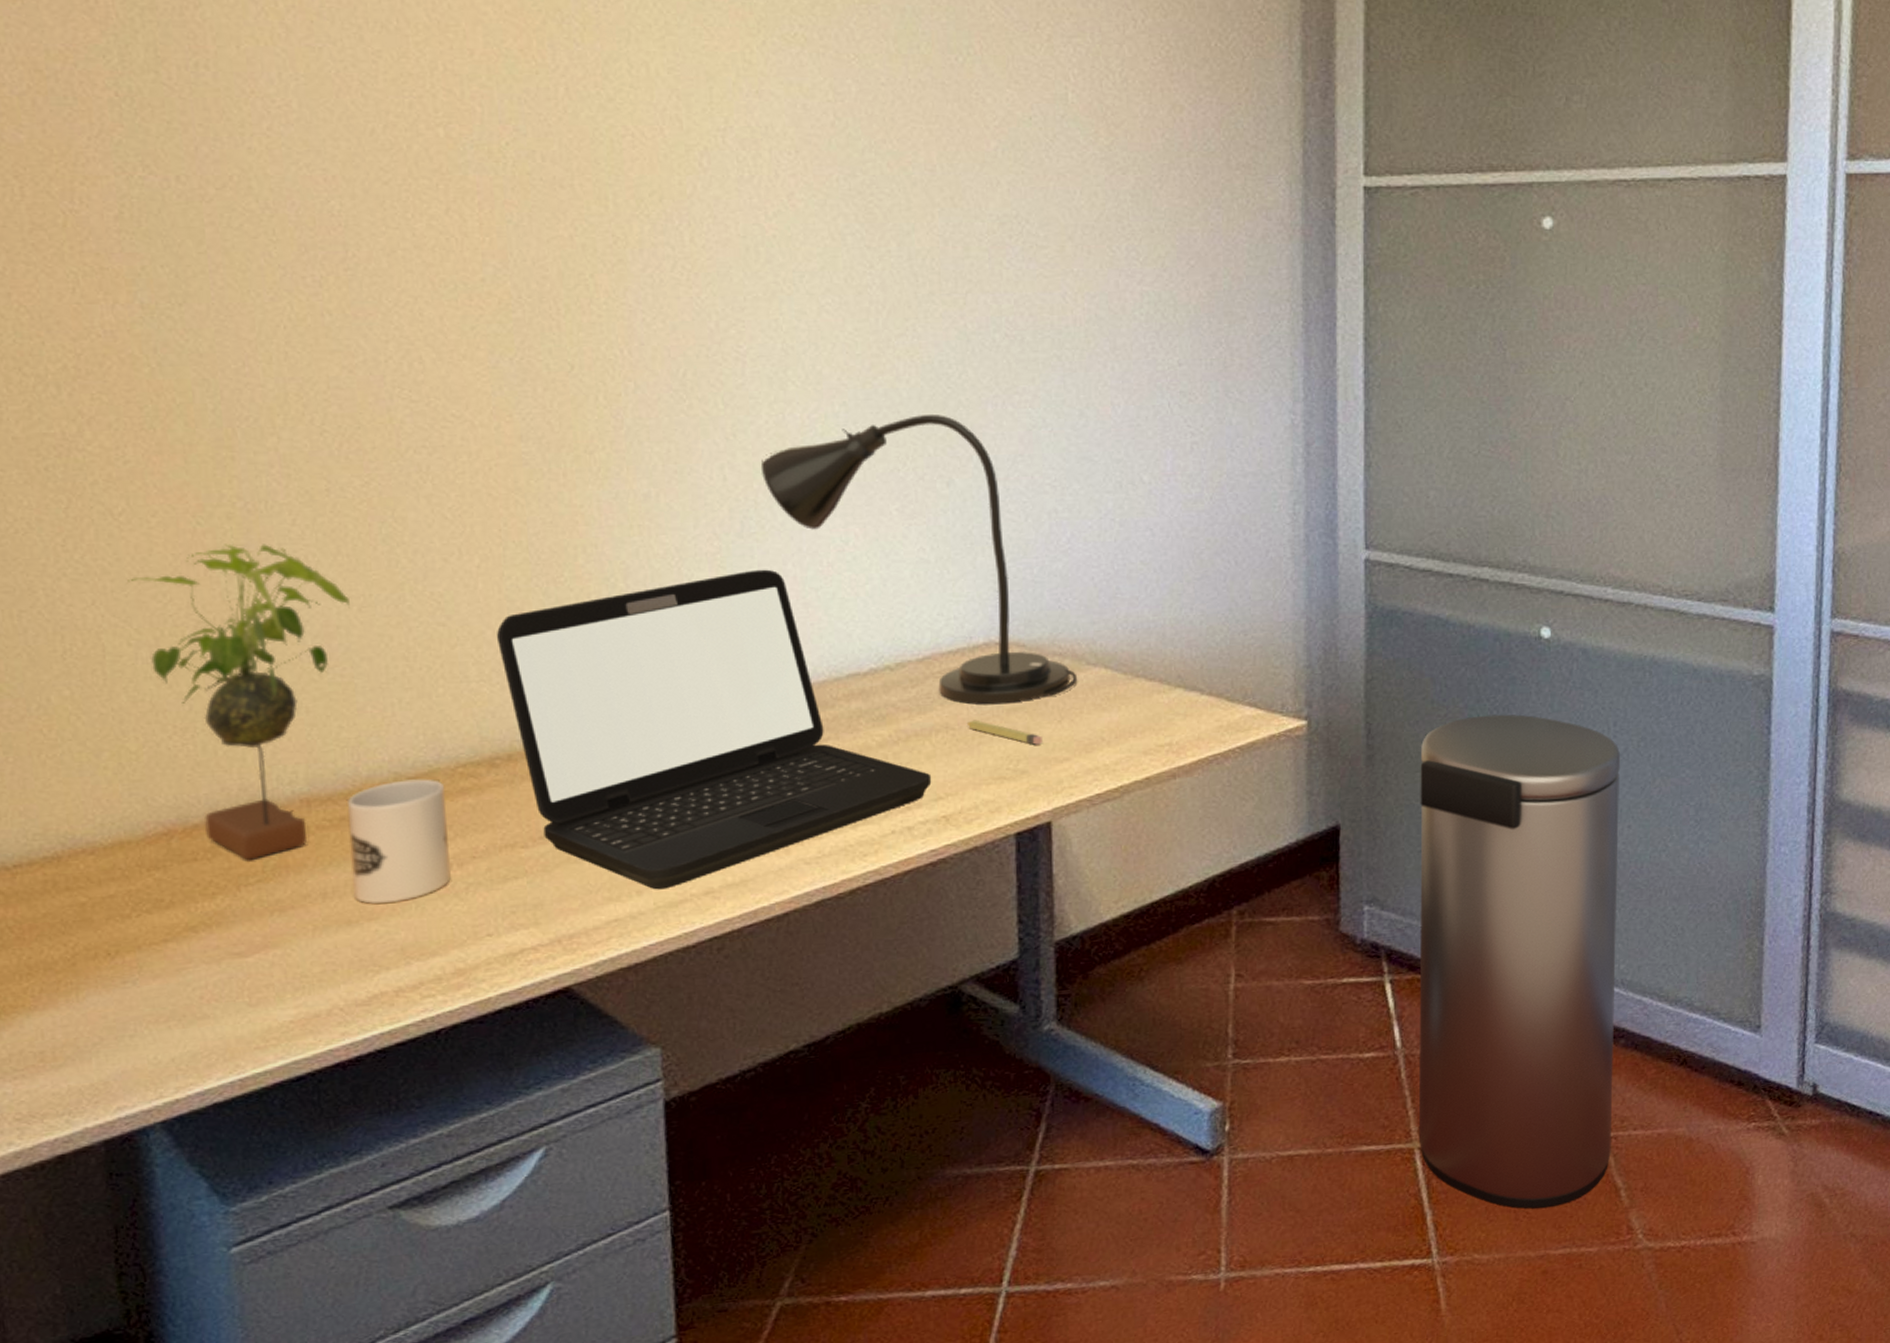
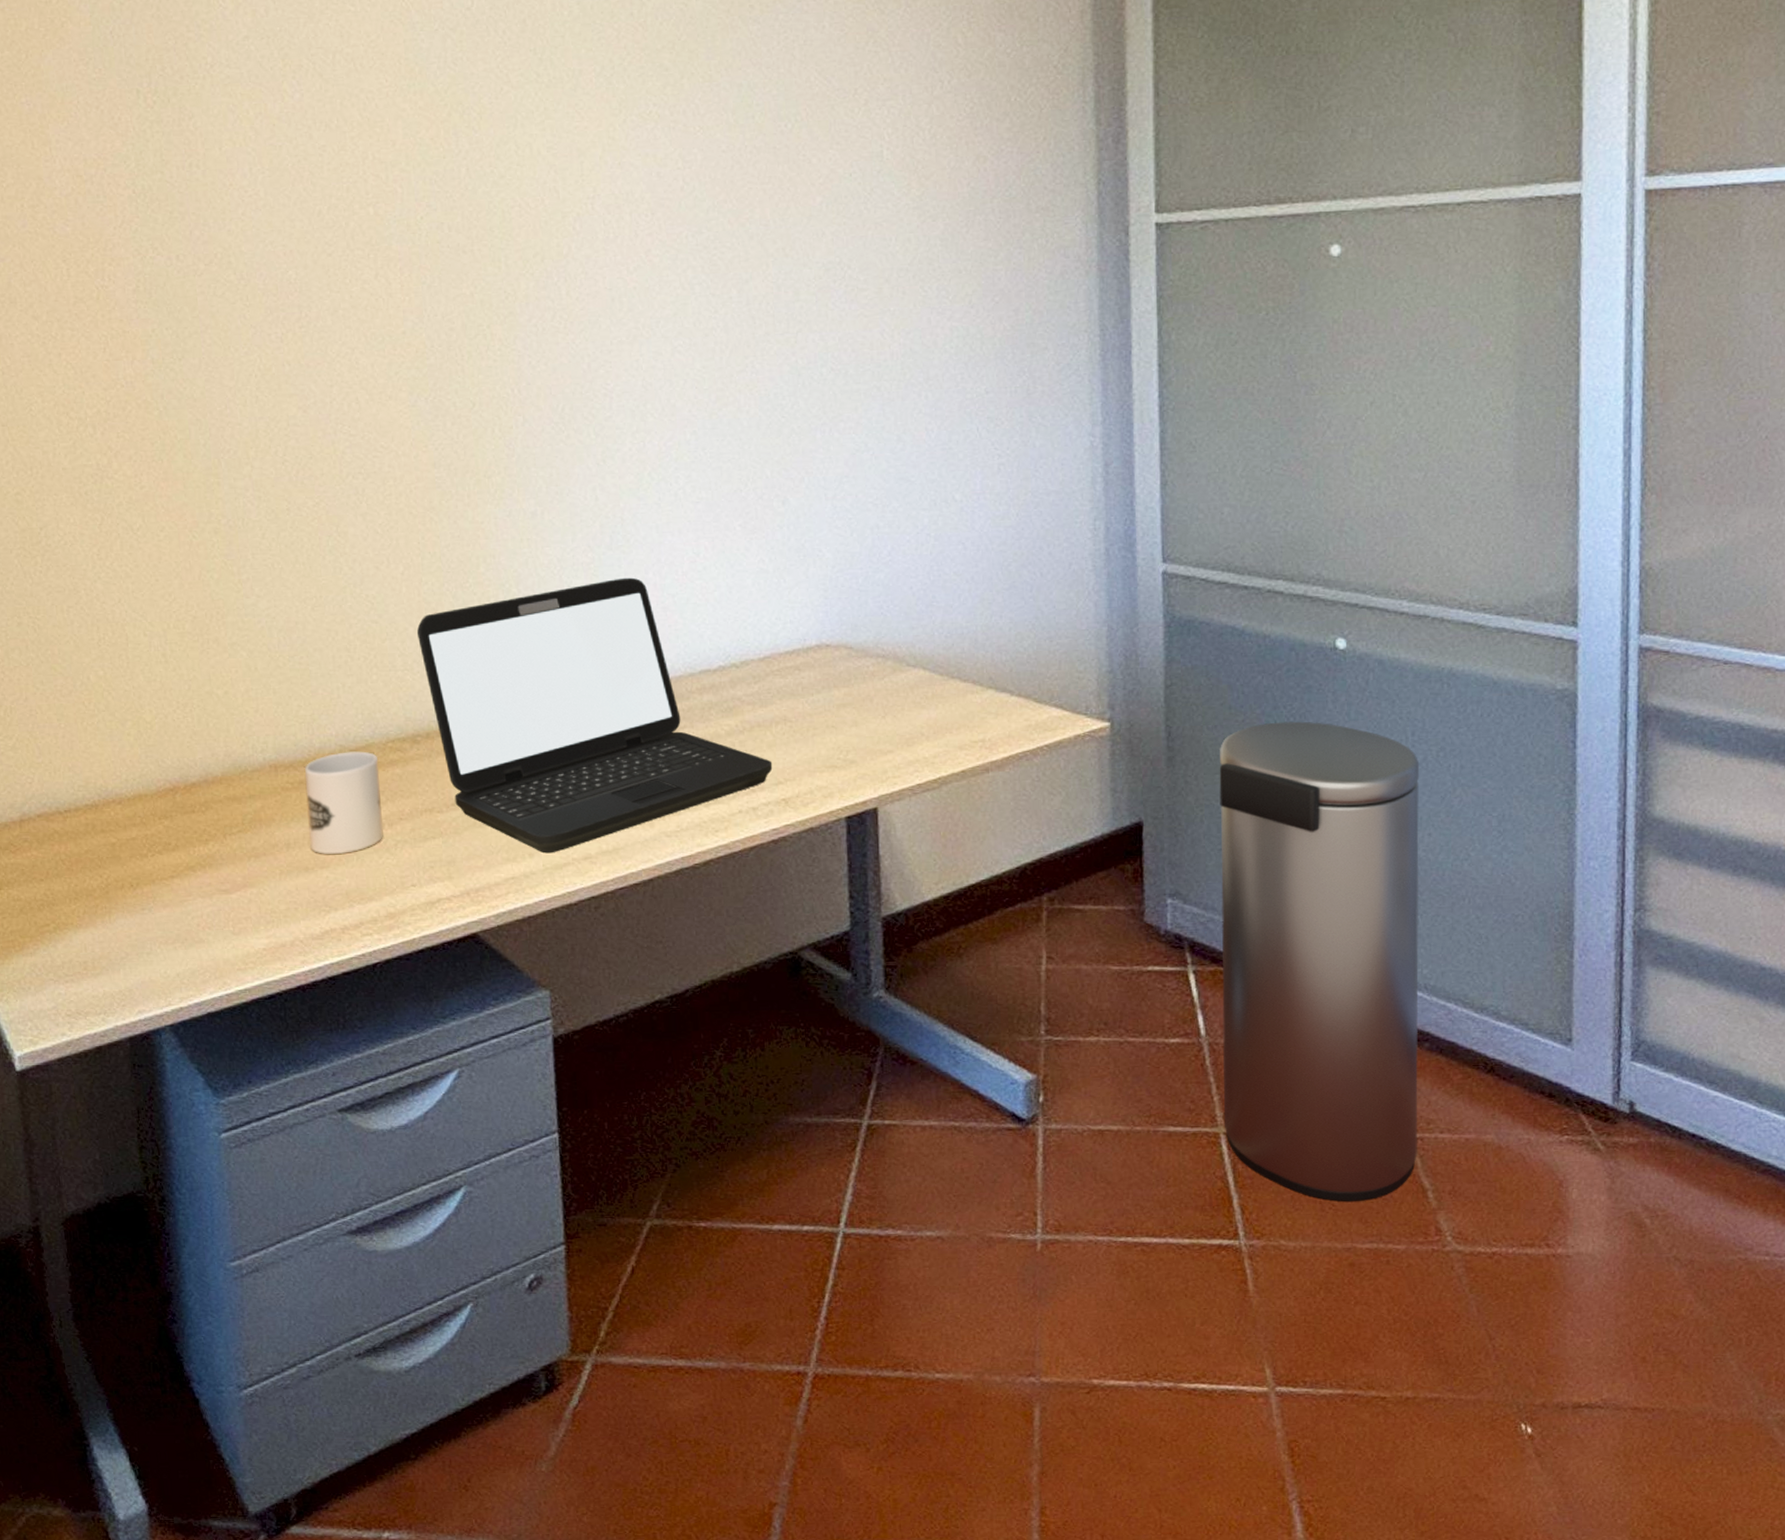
plant: present [126,544,350,860] -> none [143,553,305,814]
desk lamp: present [760,413,1078,704] -> none [625,440,899,700]
pencil: present [968,719,1042,745] -> none [803,713,869,738]

